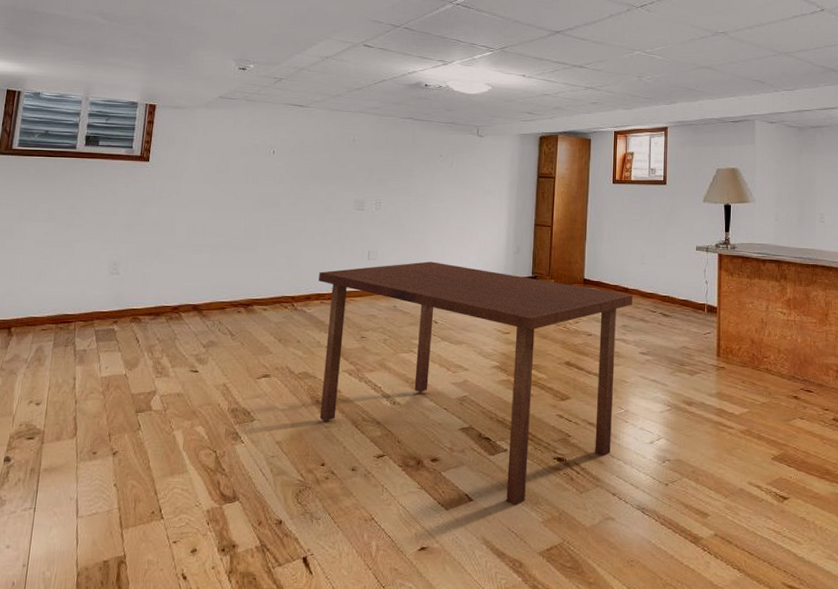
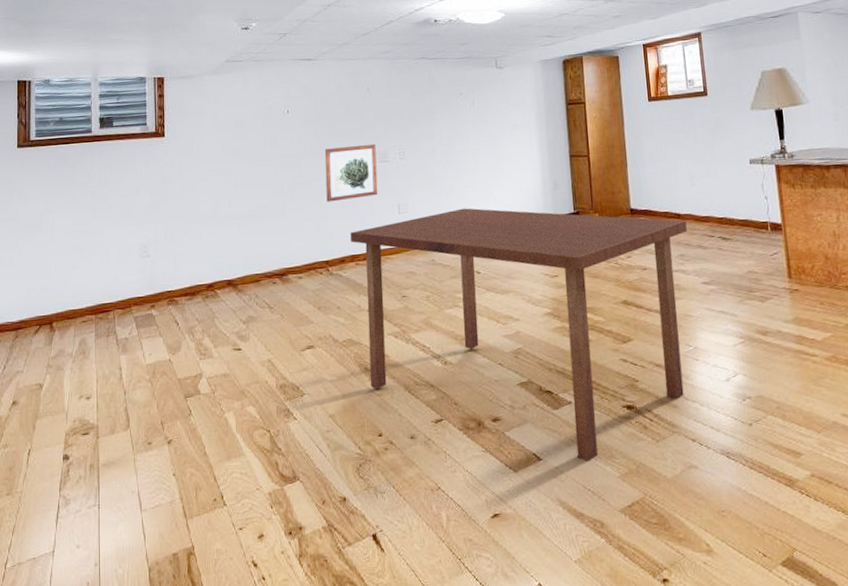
wall art: none [300,191,354,242] -> present [324,143,378,202]

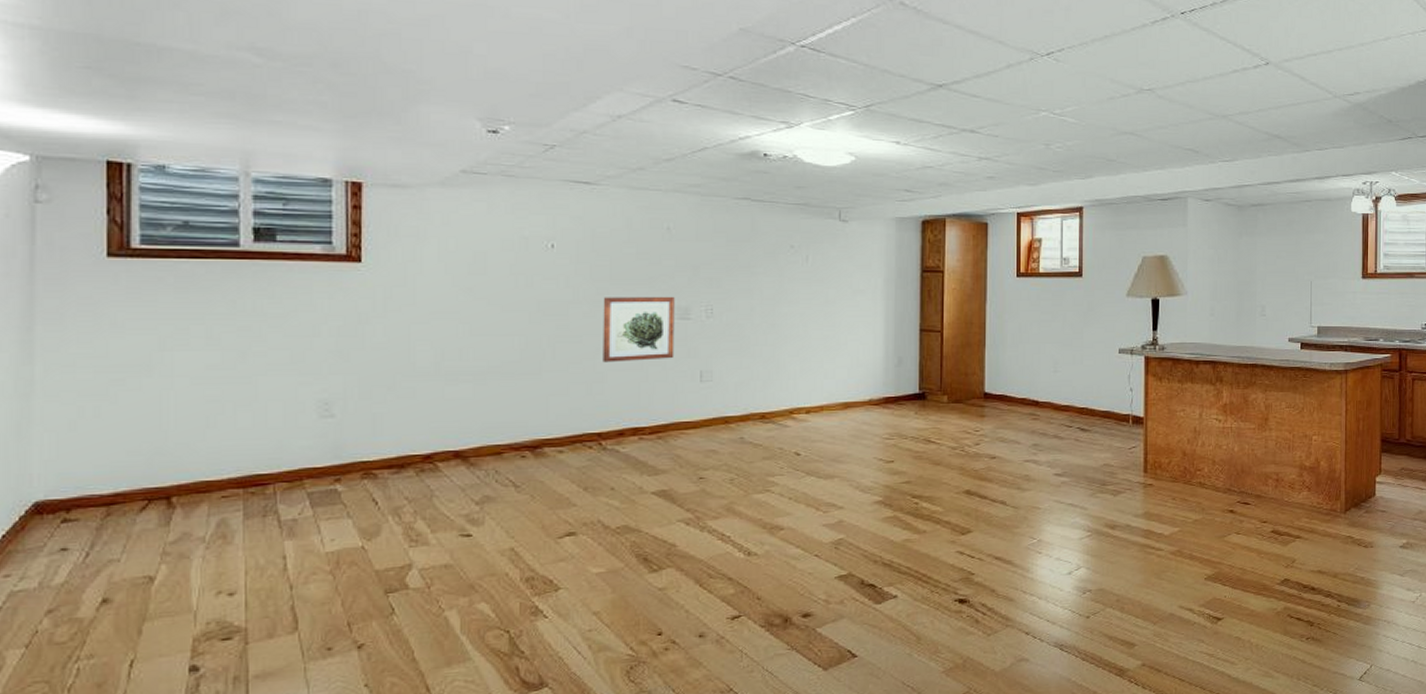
dining table: present [350,208,687,462] -> none [634,380,1044,657]

